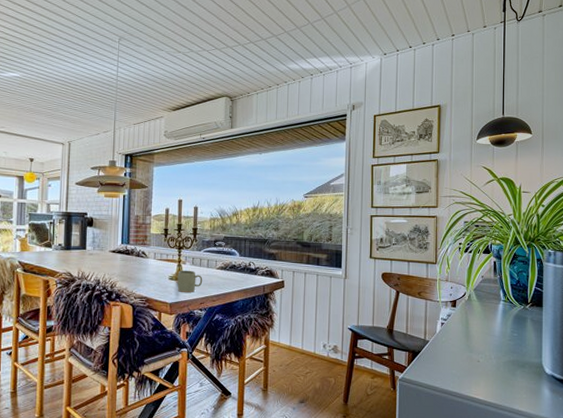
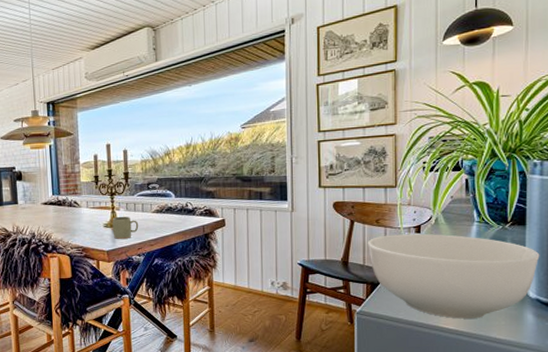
bowl: none [410,307,554,391] -> present [367,233,540,319]

